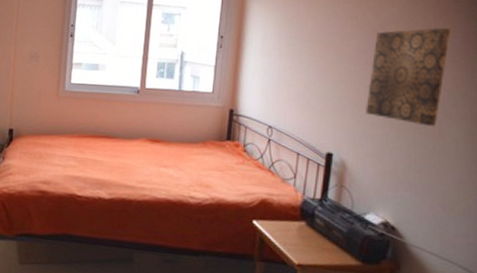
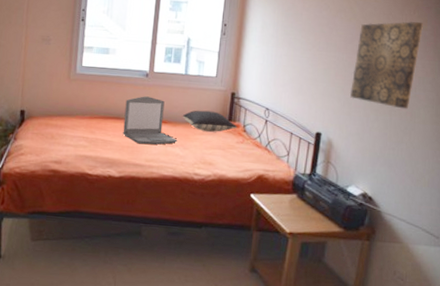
laptop: none [113,114,172,165] -> present [123,96,178,145]
pillow: none [176,128,237,152] -> present [182,110,238,132]

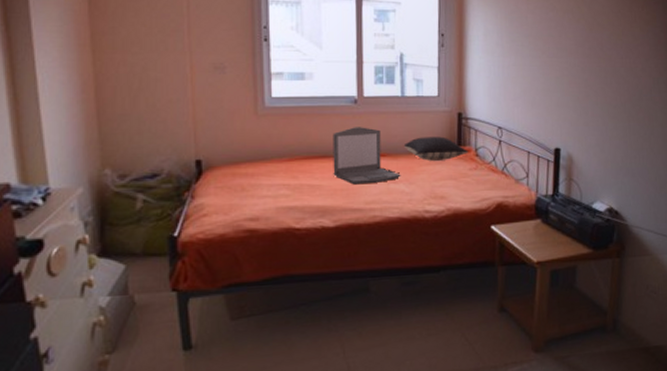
wall art: present [349,22,423,110] -> none [585,19,653,114]

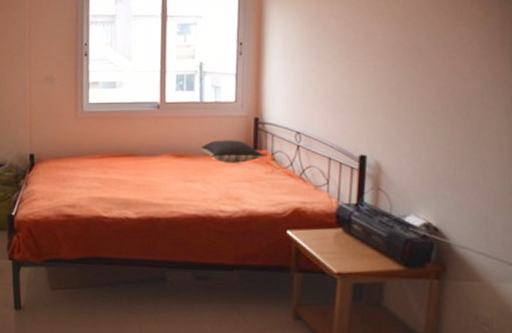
laptop: present [332,127,401,185] -> none [137,129,198,182]

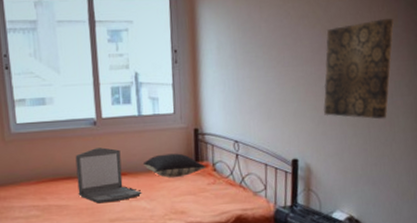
laptop: none [137,129,198,182] -> present [75,147,142,204]
wall art: none [397,16,485,120] -> present [323,19,394,120]

